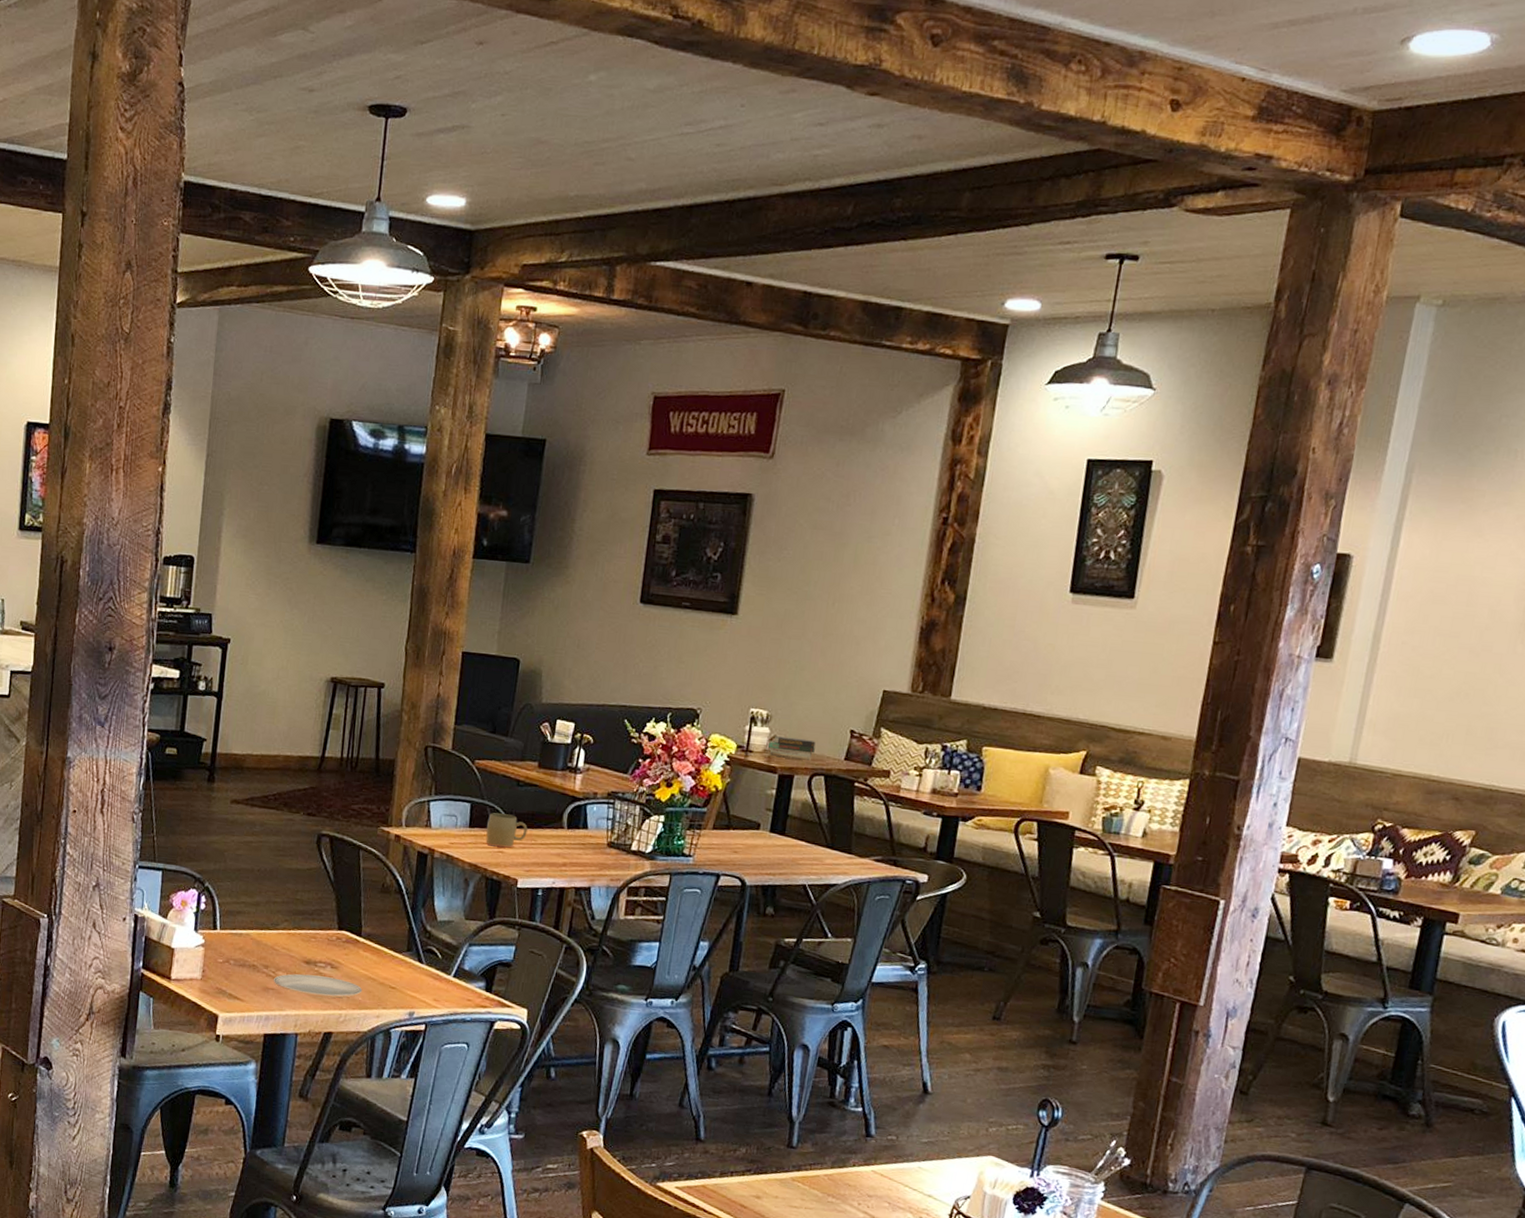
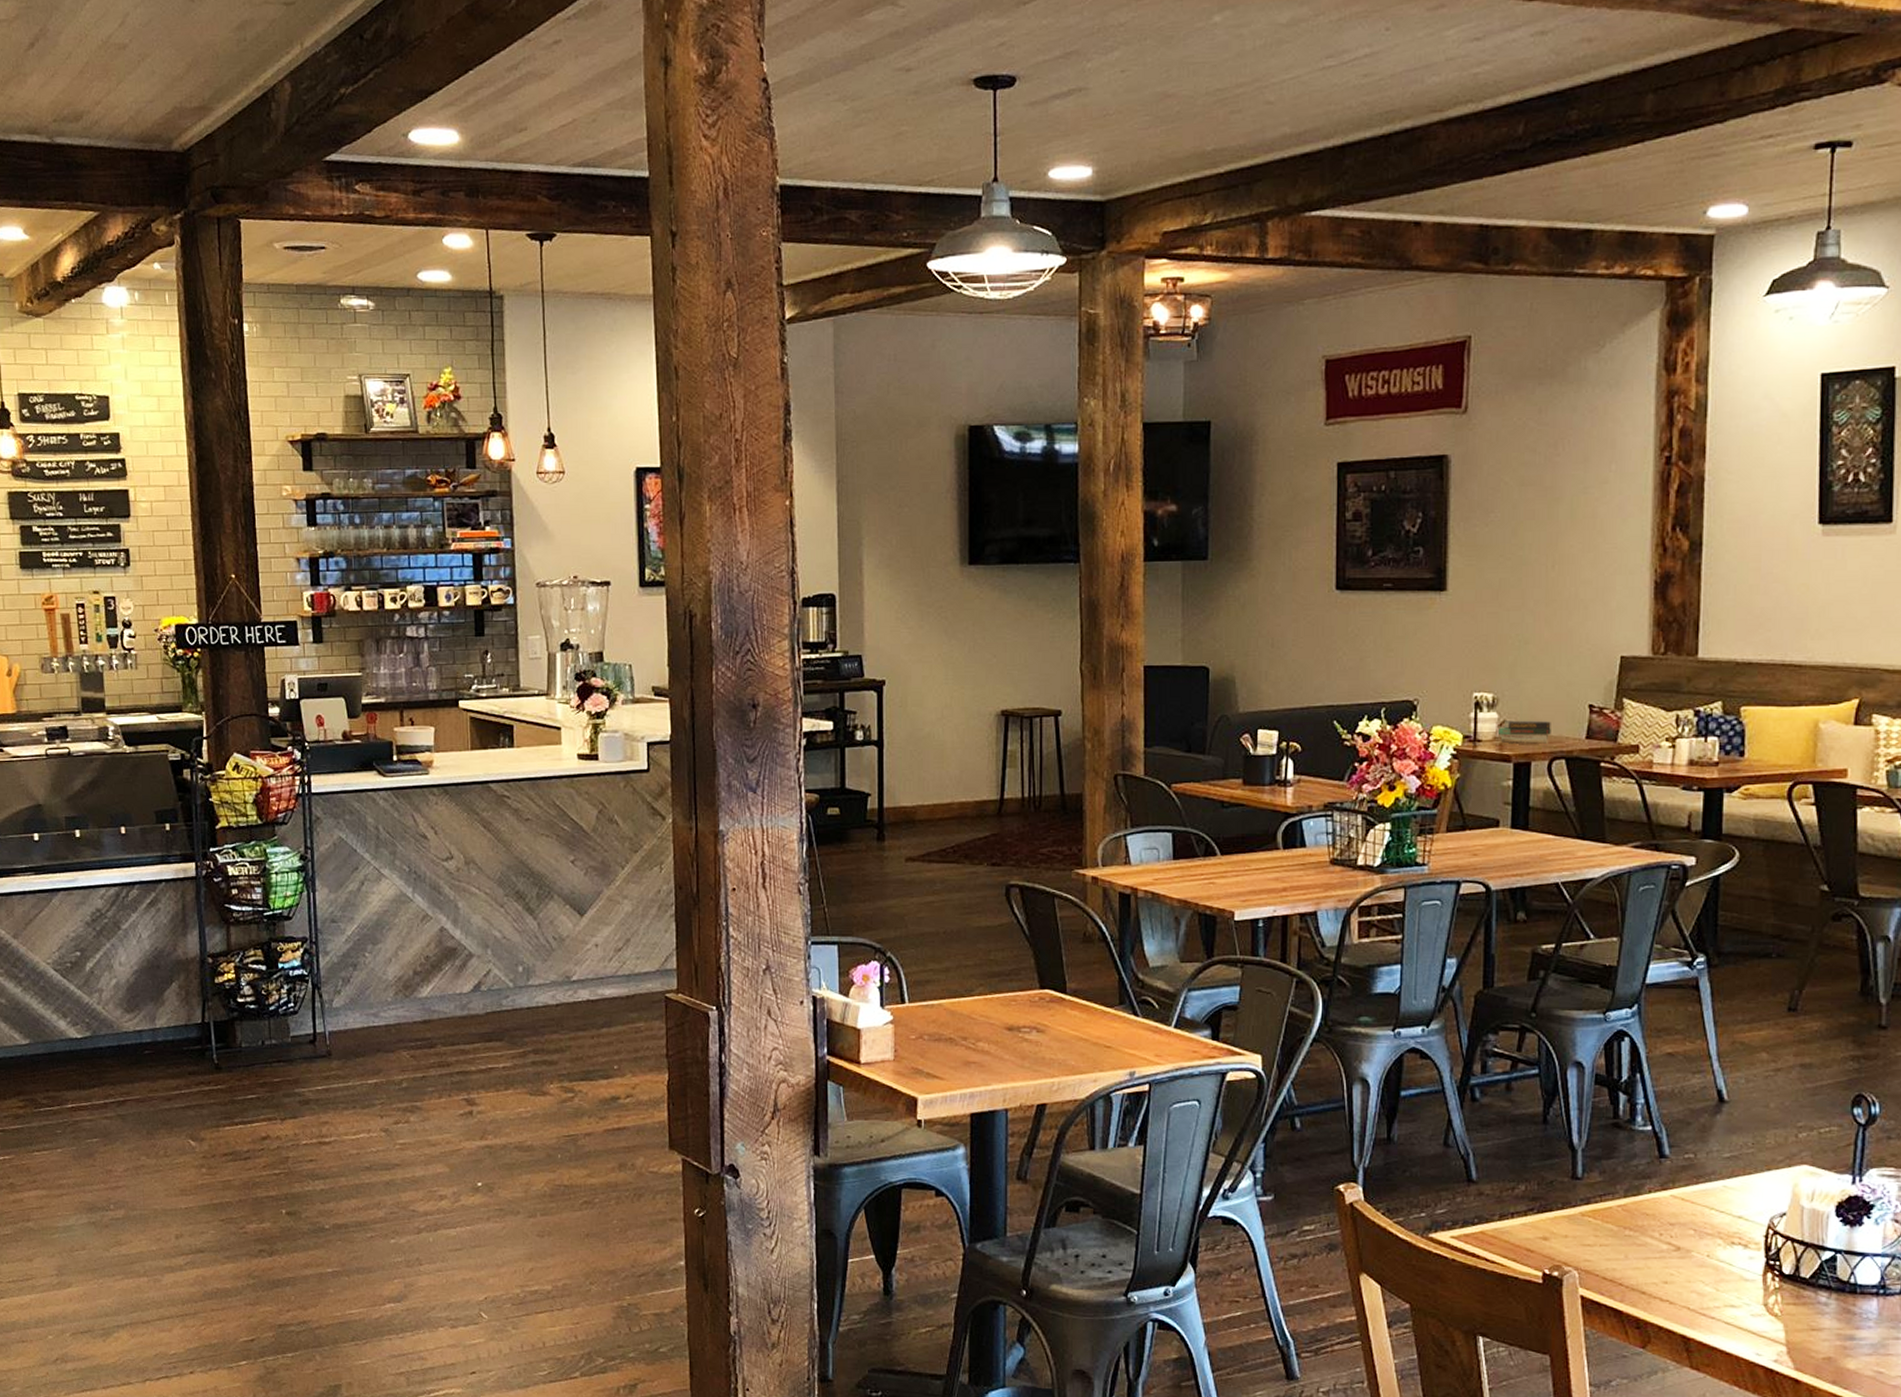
plate: present [273,974,363,998] -> none [973,1042,1075,1067]
mug: present [485,812,528,848] -> none [1192,840,1239,878]

